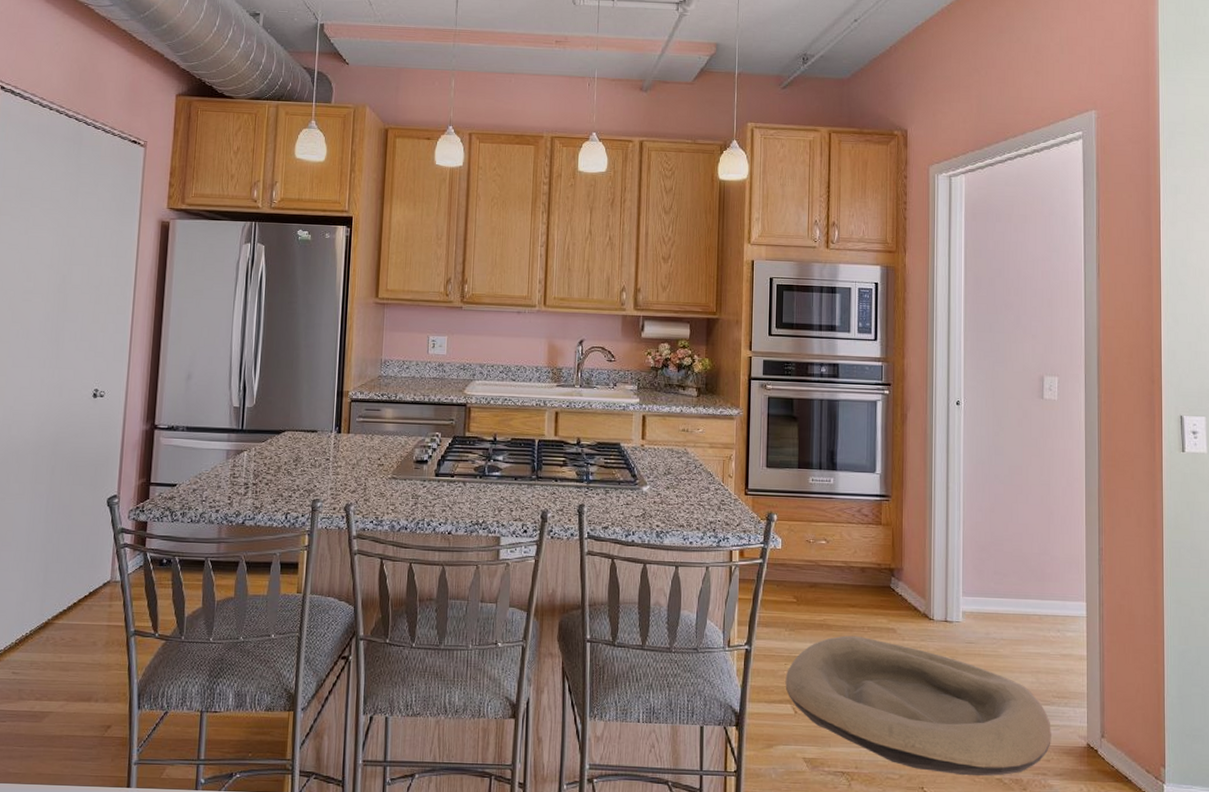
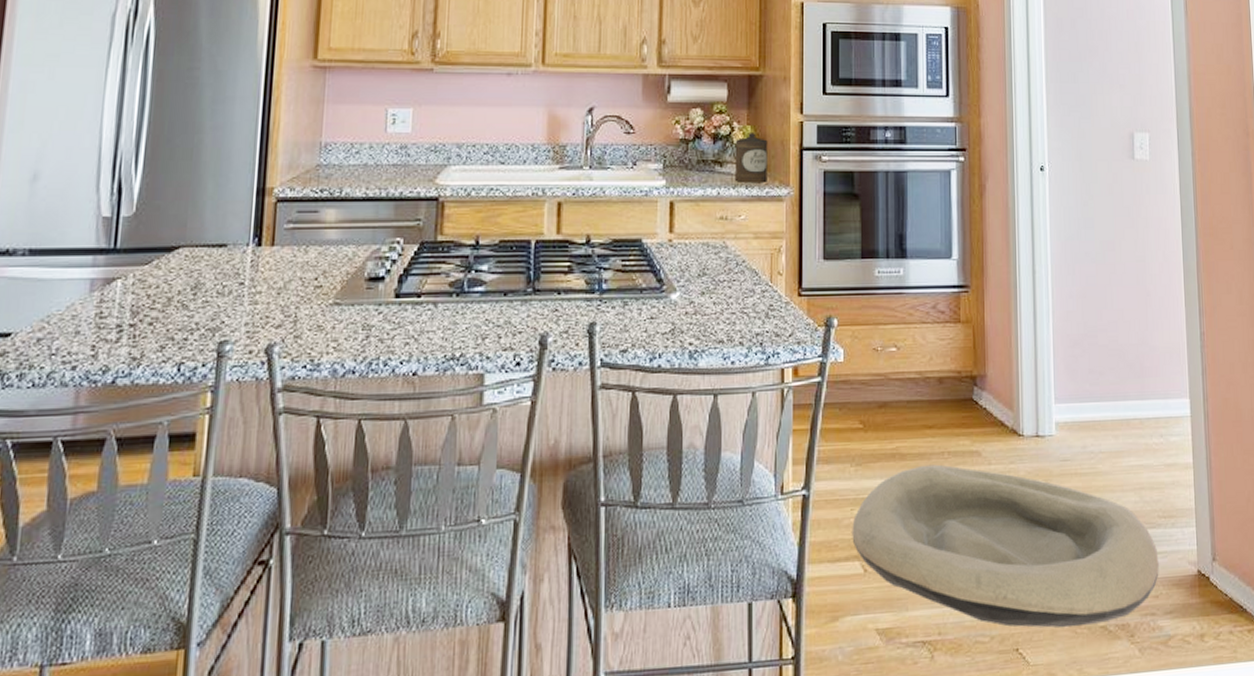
canister: none [694,364,722,405] -> present [734,133,768,184]

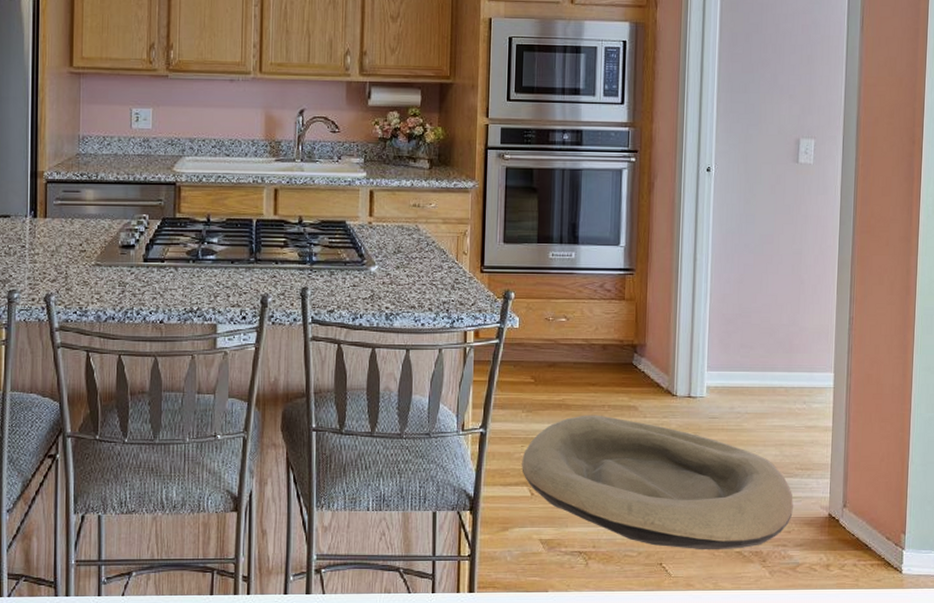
canister: present [734,133,768,184] -> none [426,133,456,177]

